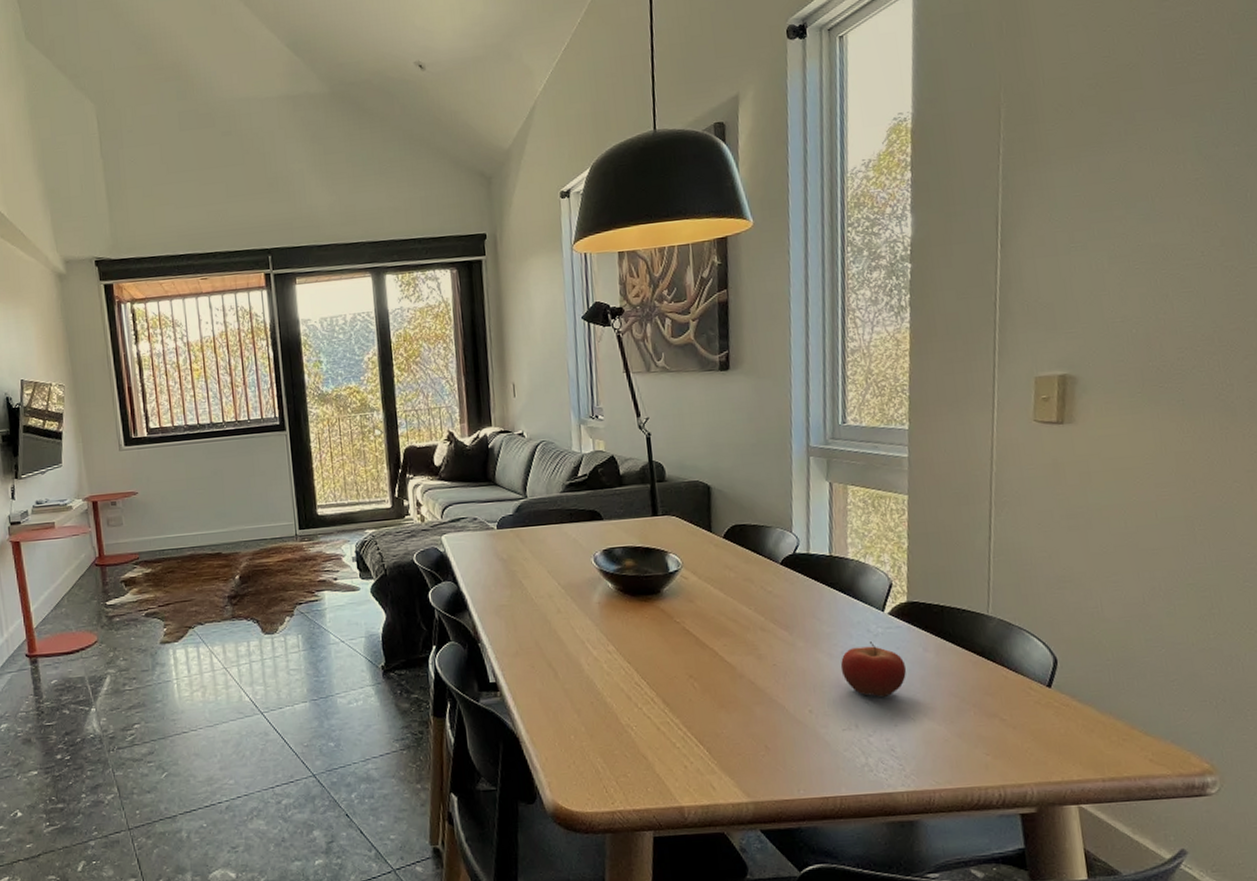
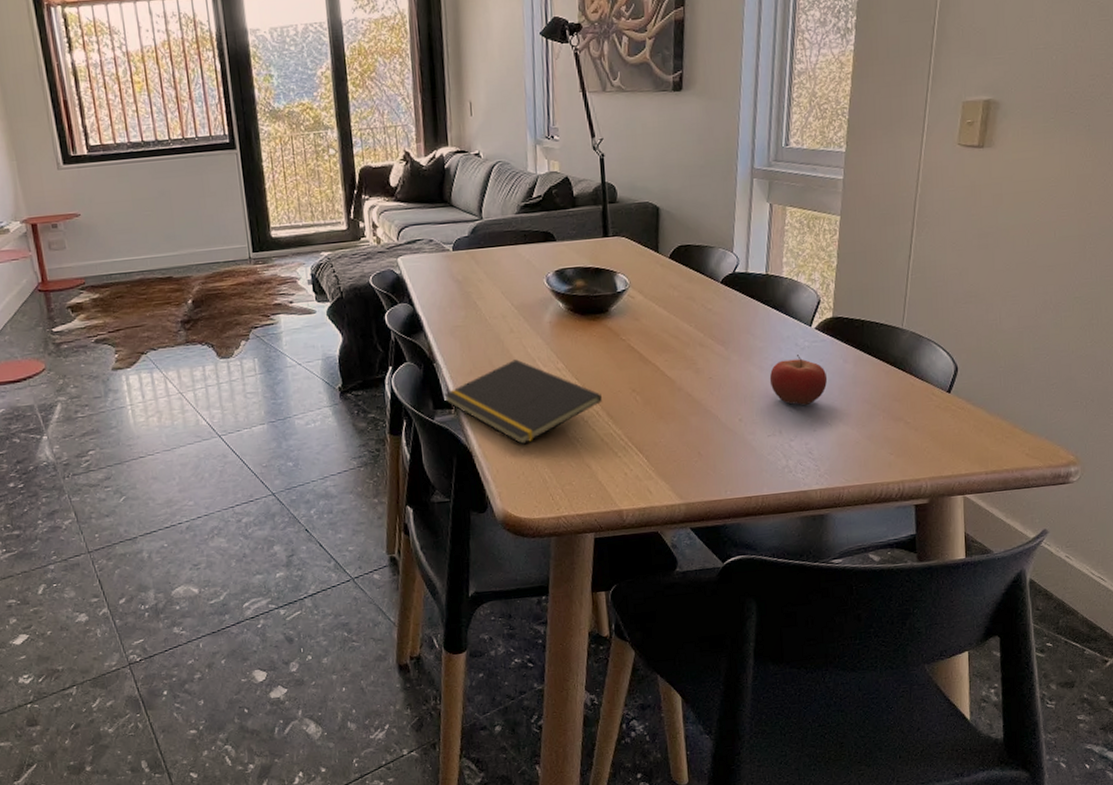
notepad: none [489,641,657,732] -> present [444,359,602,445]

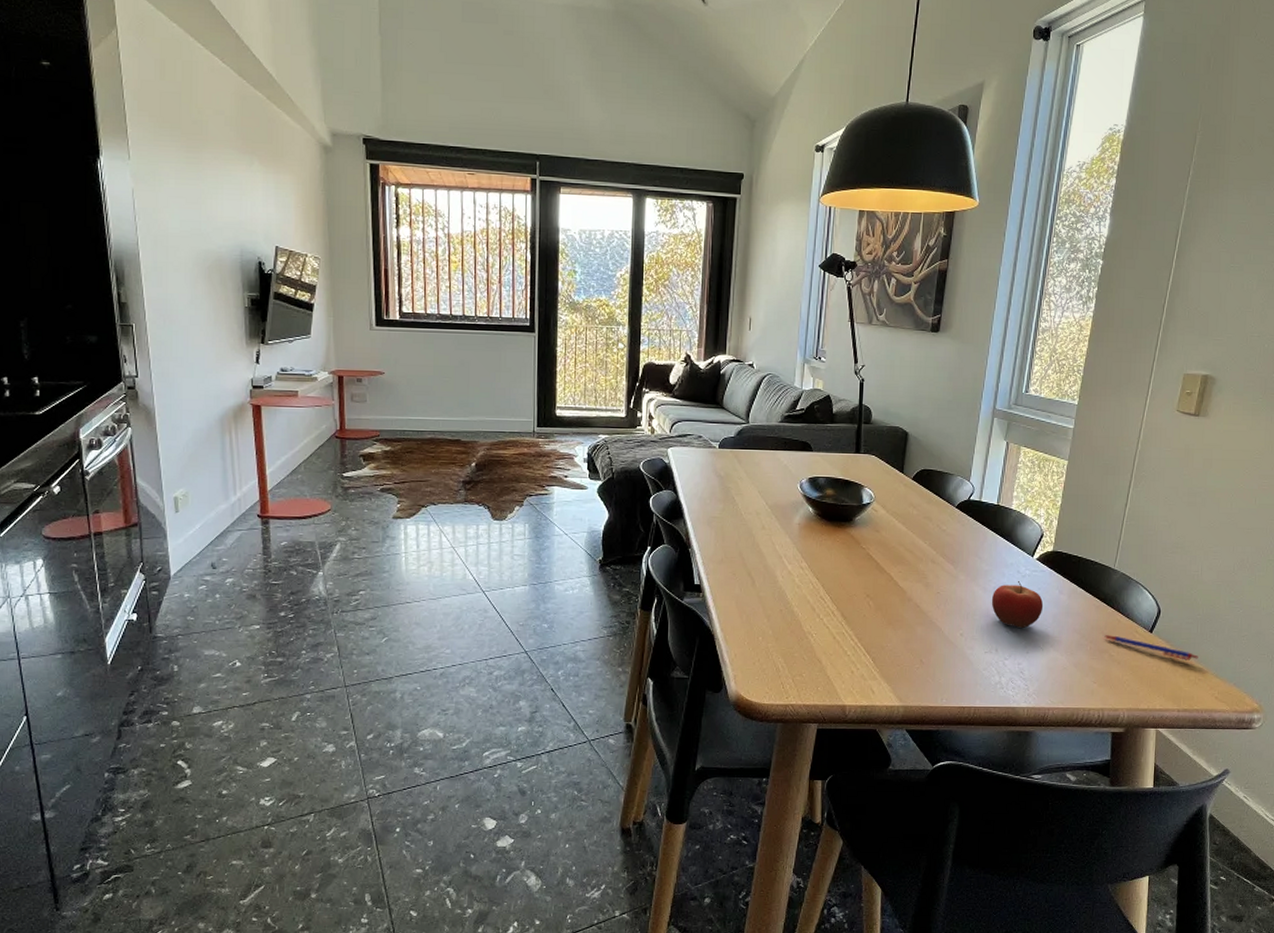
notepad: present [444,359,602,445] -> none [695,554,838,634]
pen: none [896,400,1004,419] -> present [1103,635,1198,660]

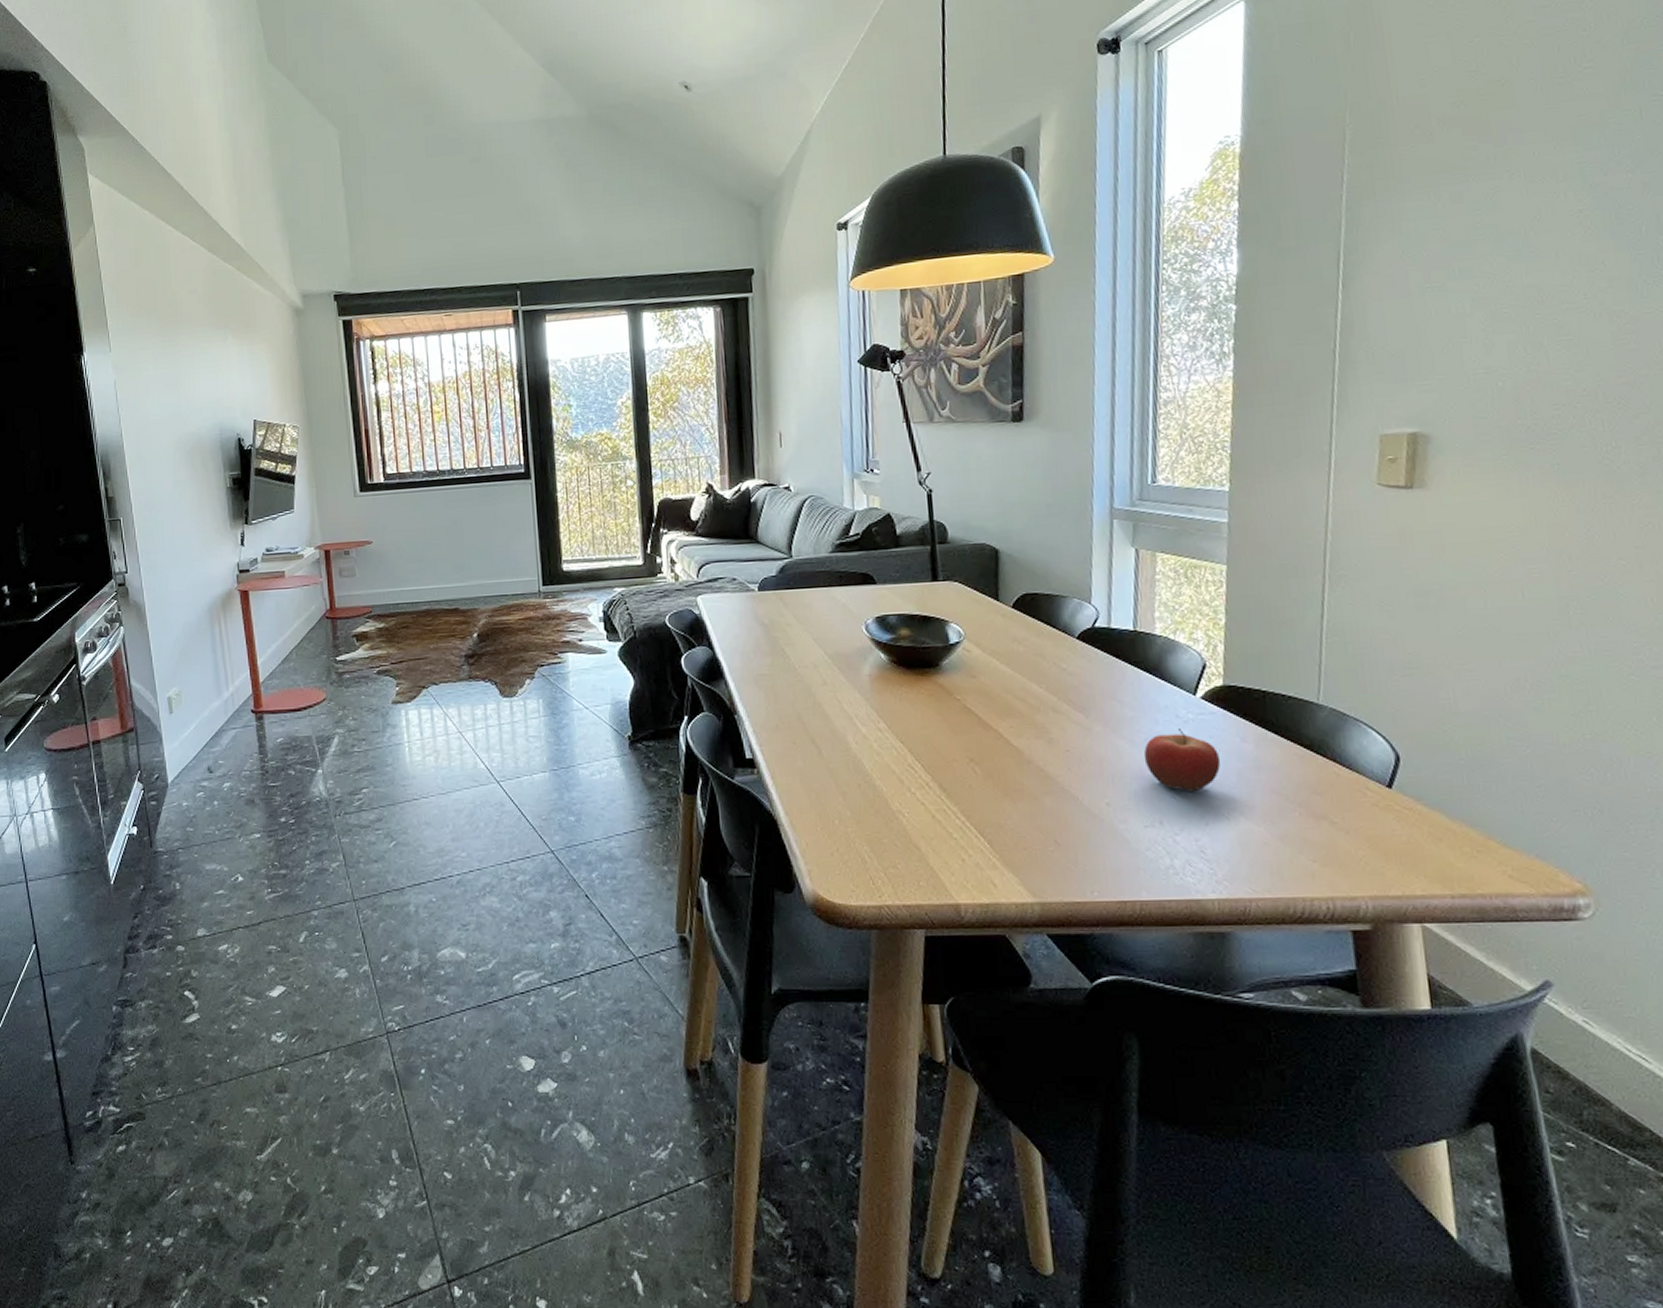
pen: present [1103,635,1198,660] -> none [1316,794,1471,825]

